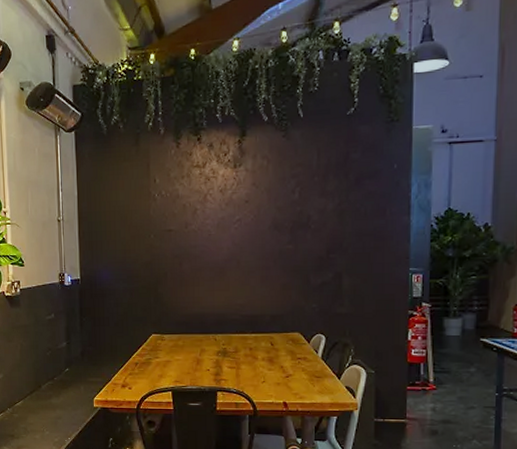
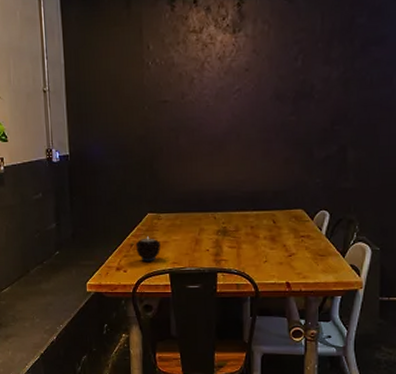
candle: none [140,356,165,379] -> present [135,236,161,261]

